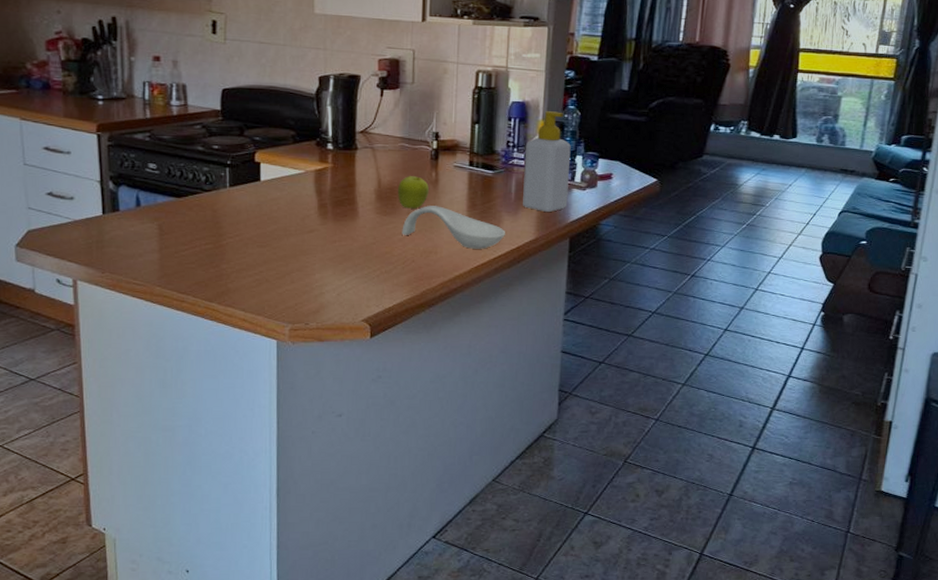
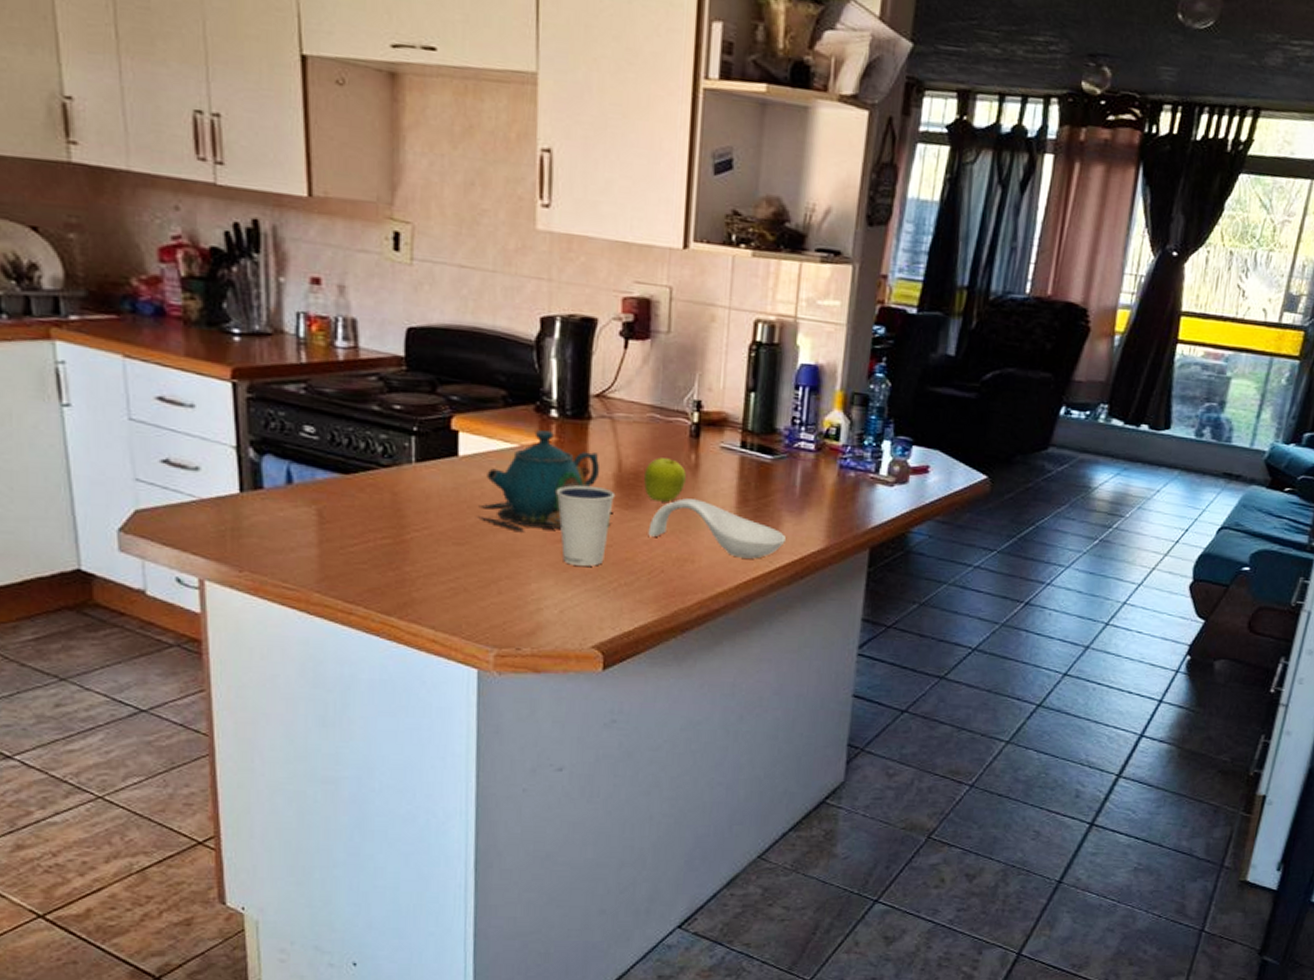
teapot: none [276,159,374,236] -> present [478,430,611,533]
dixie cup: none [332,198,377,259] -> present [556,484,616,566]
soap bottle: present [523,111,571,212] -> none [810,379,877,513]

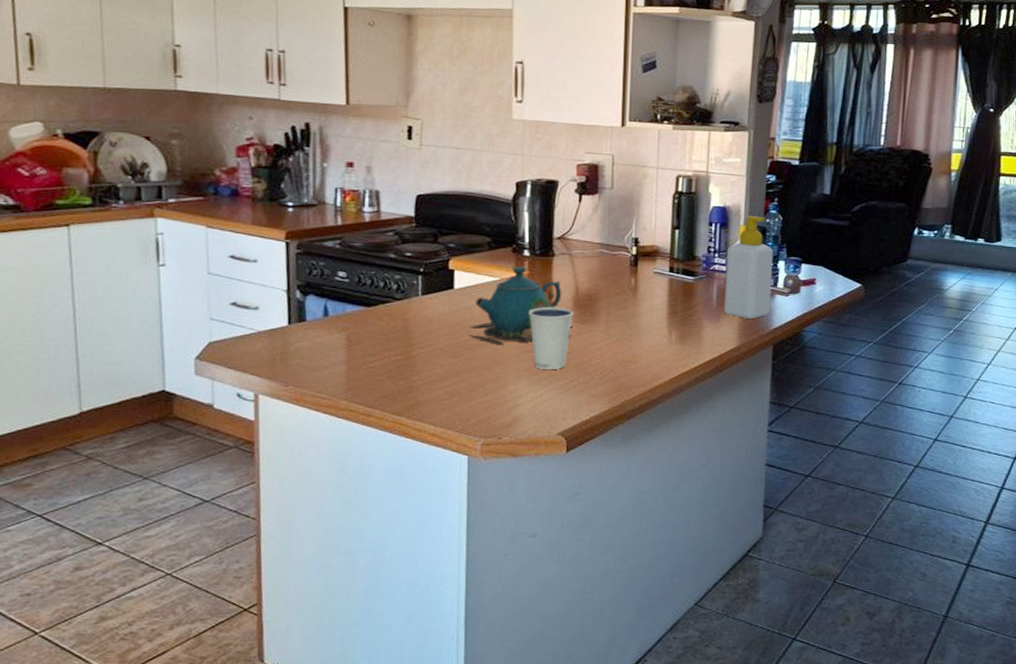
fruit: present [644,457,686,502] -> none [596,283,628,317]
spoon rest: present [648,498,786,559] -> none [600,313,707,358]
soap bottle: none [810,379,877,513] -> present [725,216,773,319]

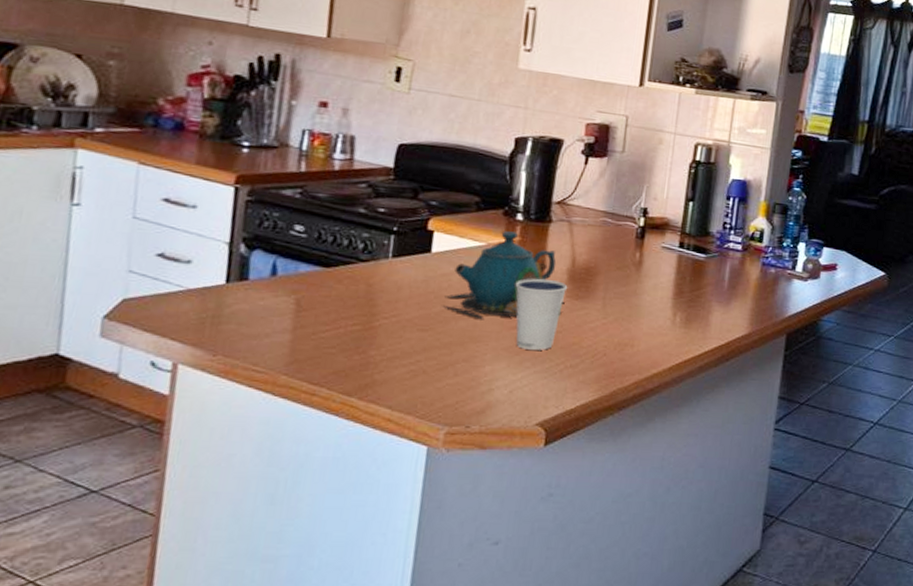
soap bottle: present [725,216,773,319] -> none [736,192,794,304]

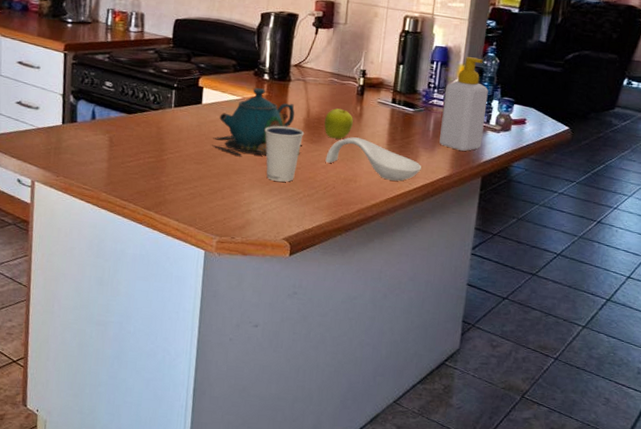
fruit: none [593,255,631,294] -> present [324,108,353,139]
spoon rest: none [594,290,714,344] -> present [325,137,421,181]
soap bottle: none [736,192,794,304] -> present [439,57,489,151]

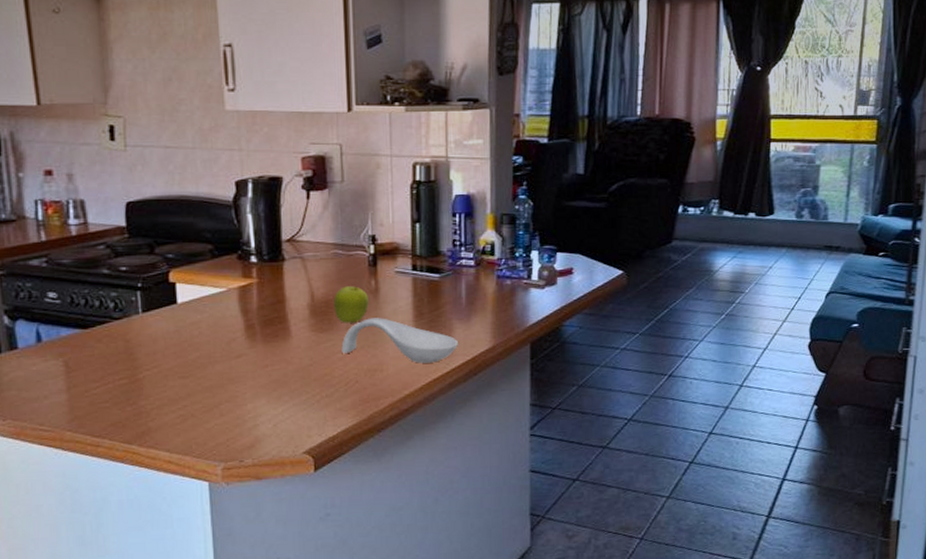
teapot: present [212,88,301,157] -> none [198,274,310,362]
dixie cup: present [264,125,305,182] -> none [261,316,311,385]
soap bottle: present [439,57,489,151] -> none [474,203,525,316]

